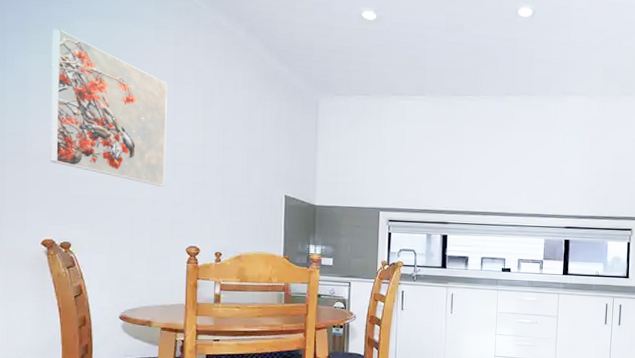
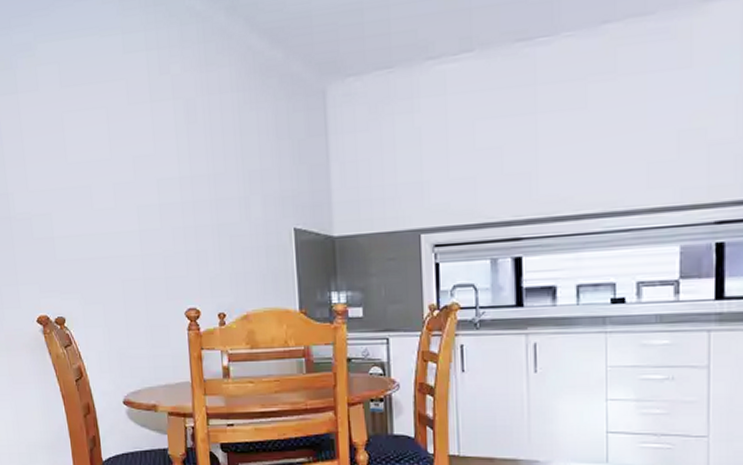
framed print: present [50,29,167,186] -> none [18,60,153,237]

